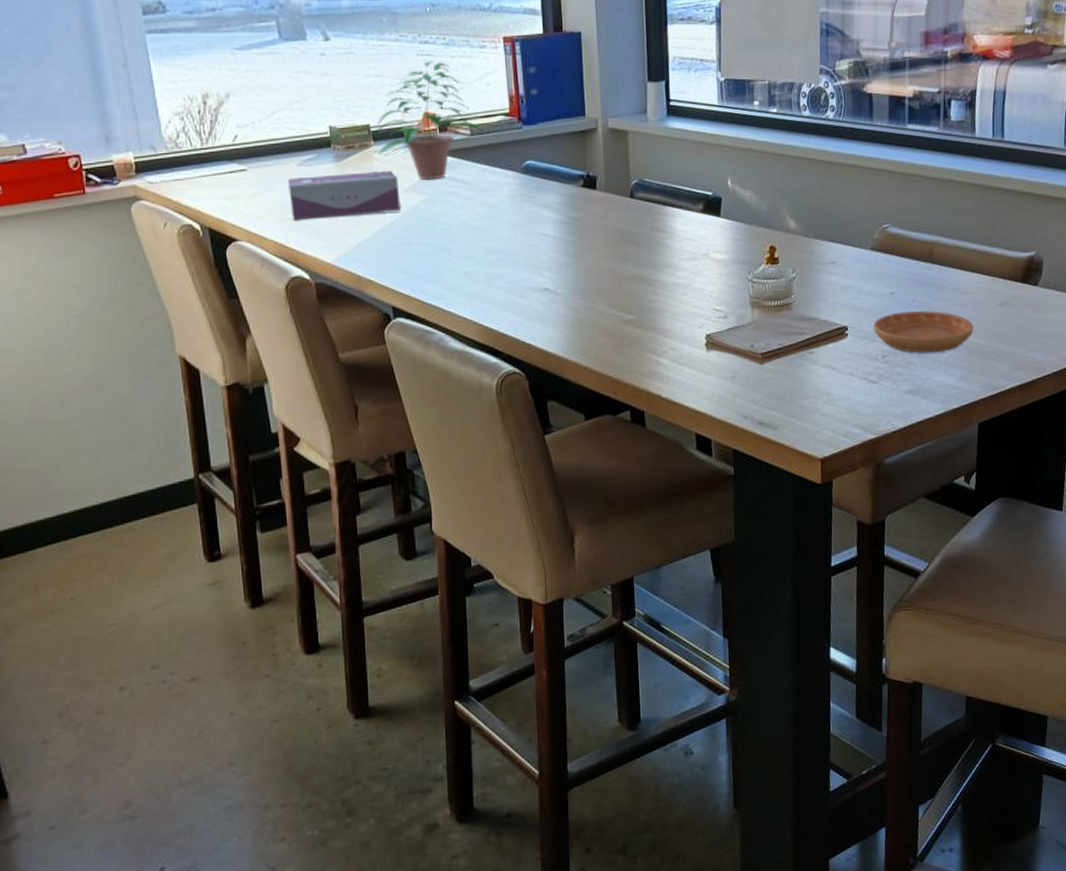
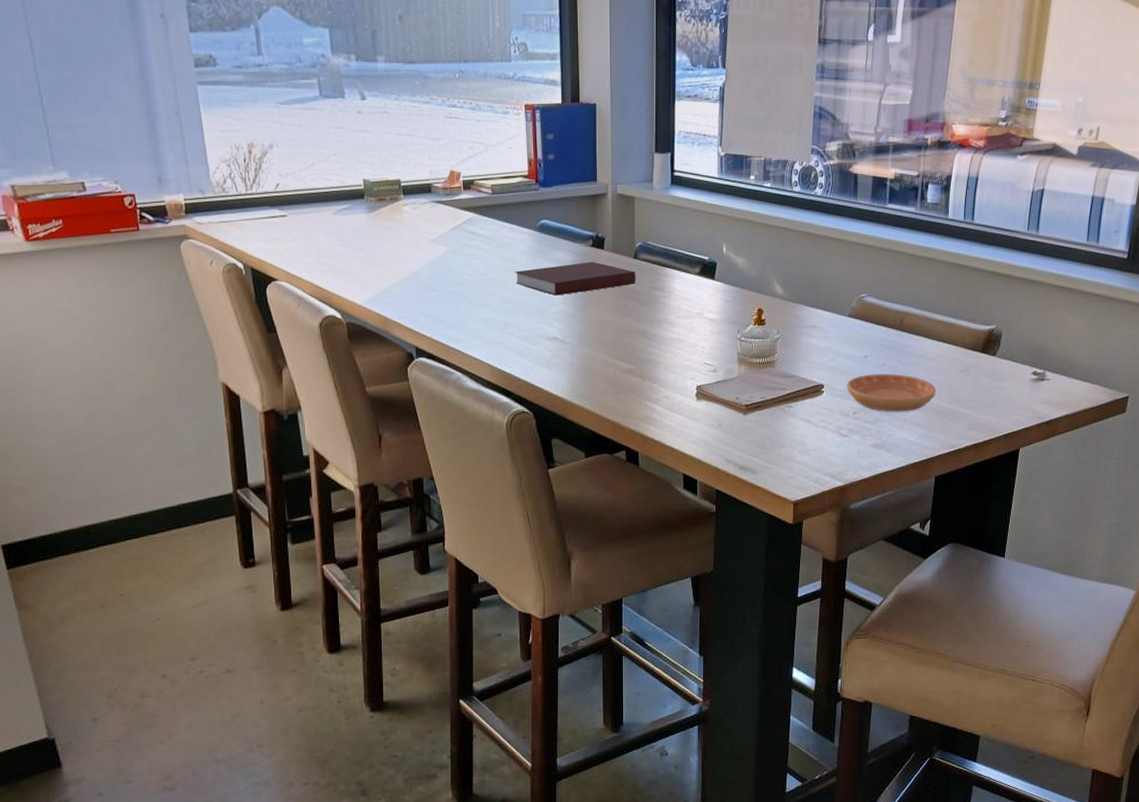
tissue box: present [288,171,401,221] -> none [325,223,426,265]
potted plant: present [373,61,483,180] -> none [404,123,503,233]
notebook: none [498,203,634,243] -> present [514,261,636,296]

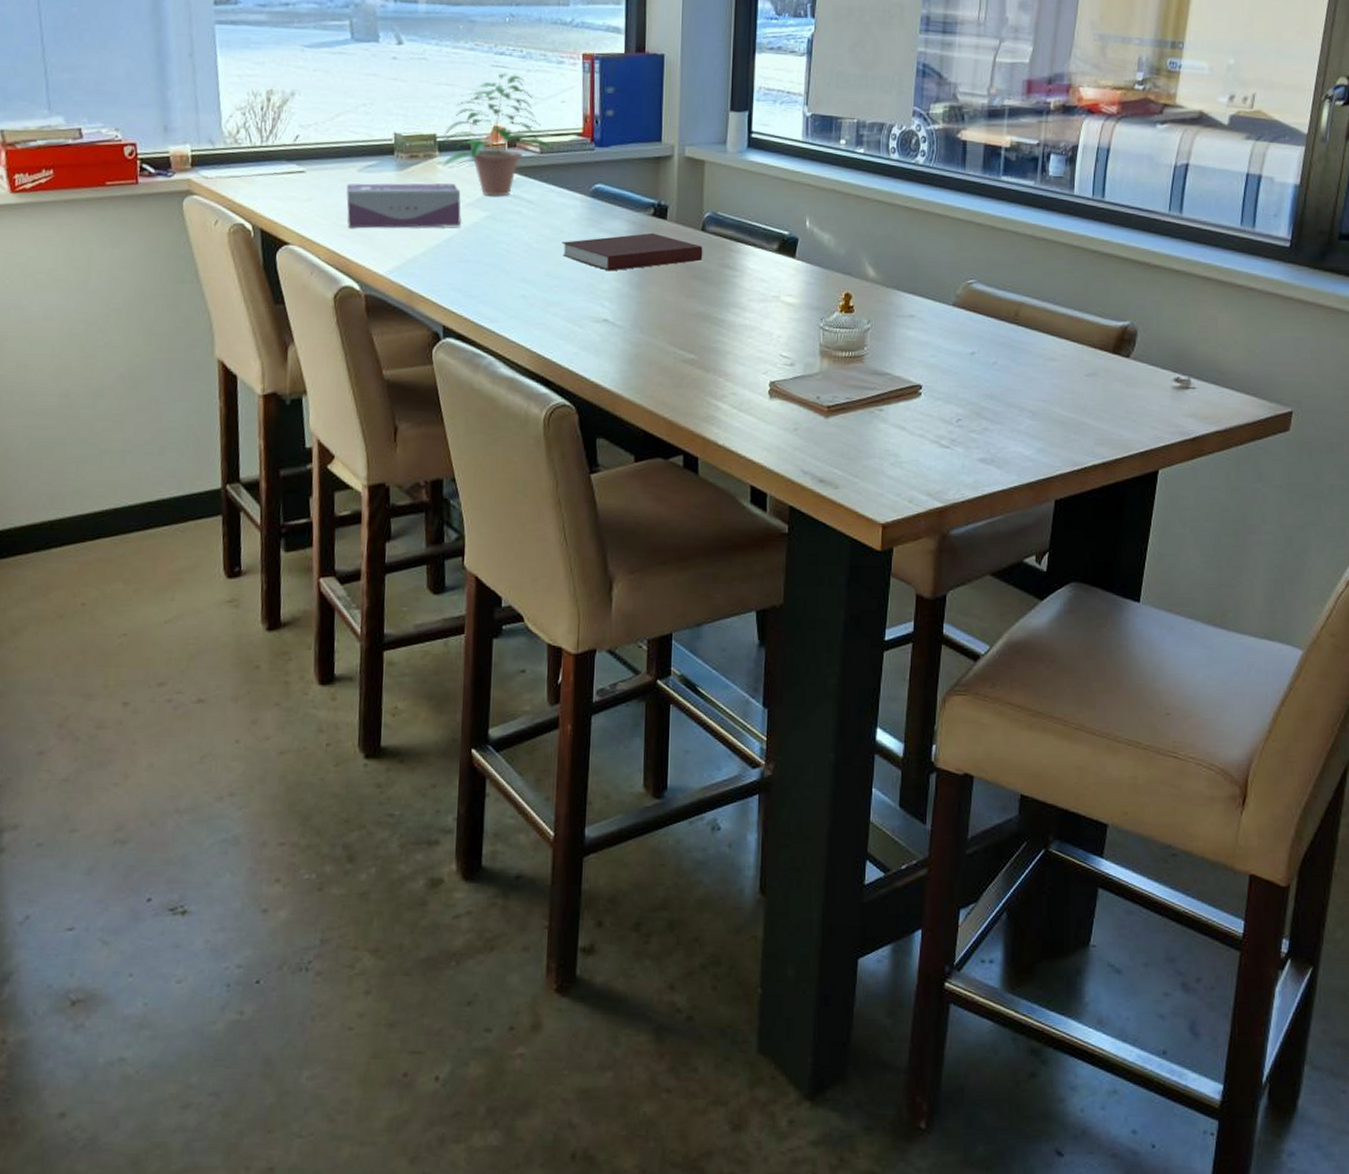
tissue box: none [325,223,426,265] -> present [346,183,461,228]
potted plant: none [404,123,503,233] -> present [439,73,553,197]
saucer: present [847,373,937,412] -> none [949,374,1058,421]

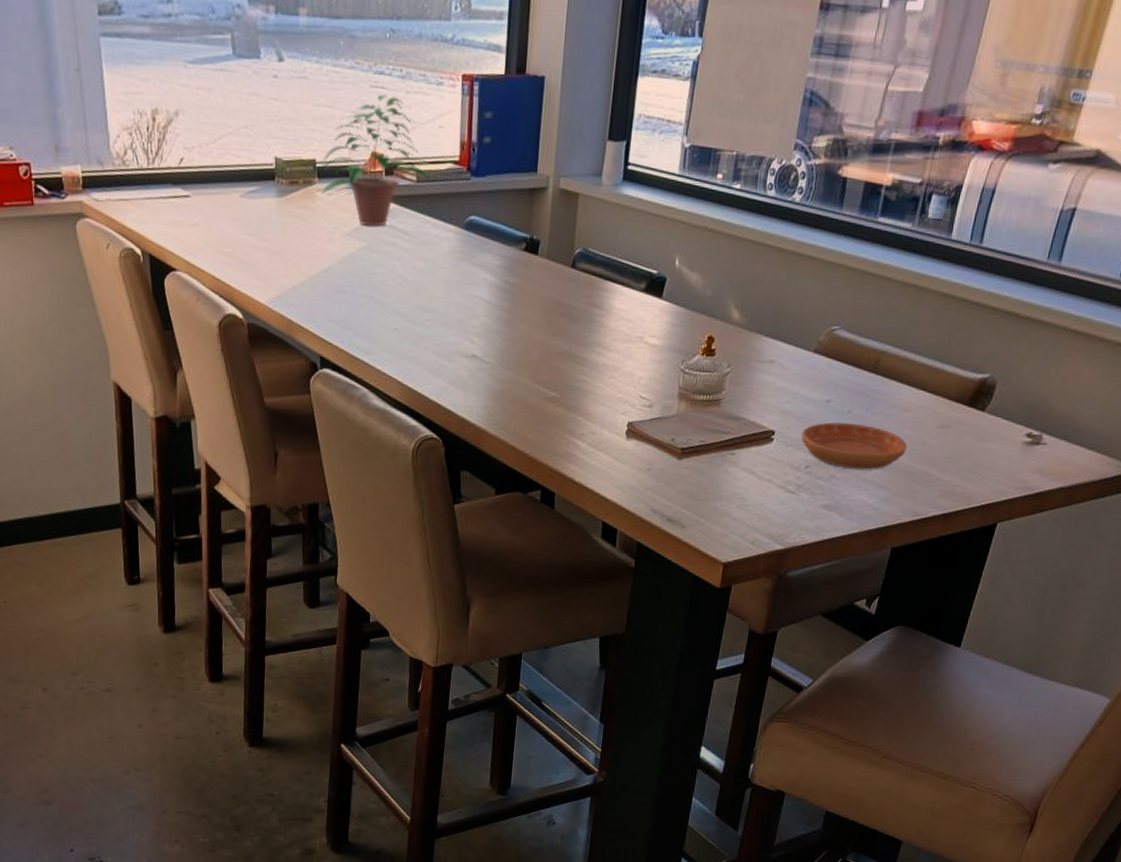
tissue box: present [346,183,461,228] -> none [229,209,339,257]
notebook: present [561,232,703,271] -> none [434,268,572,307]
saucer: none [949,374,1058,421] -> present [801,422,908,470]

